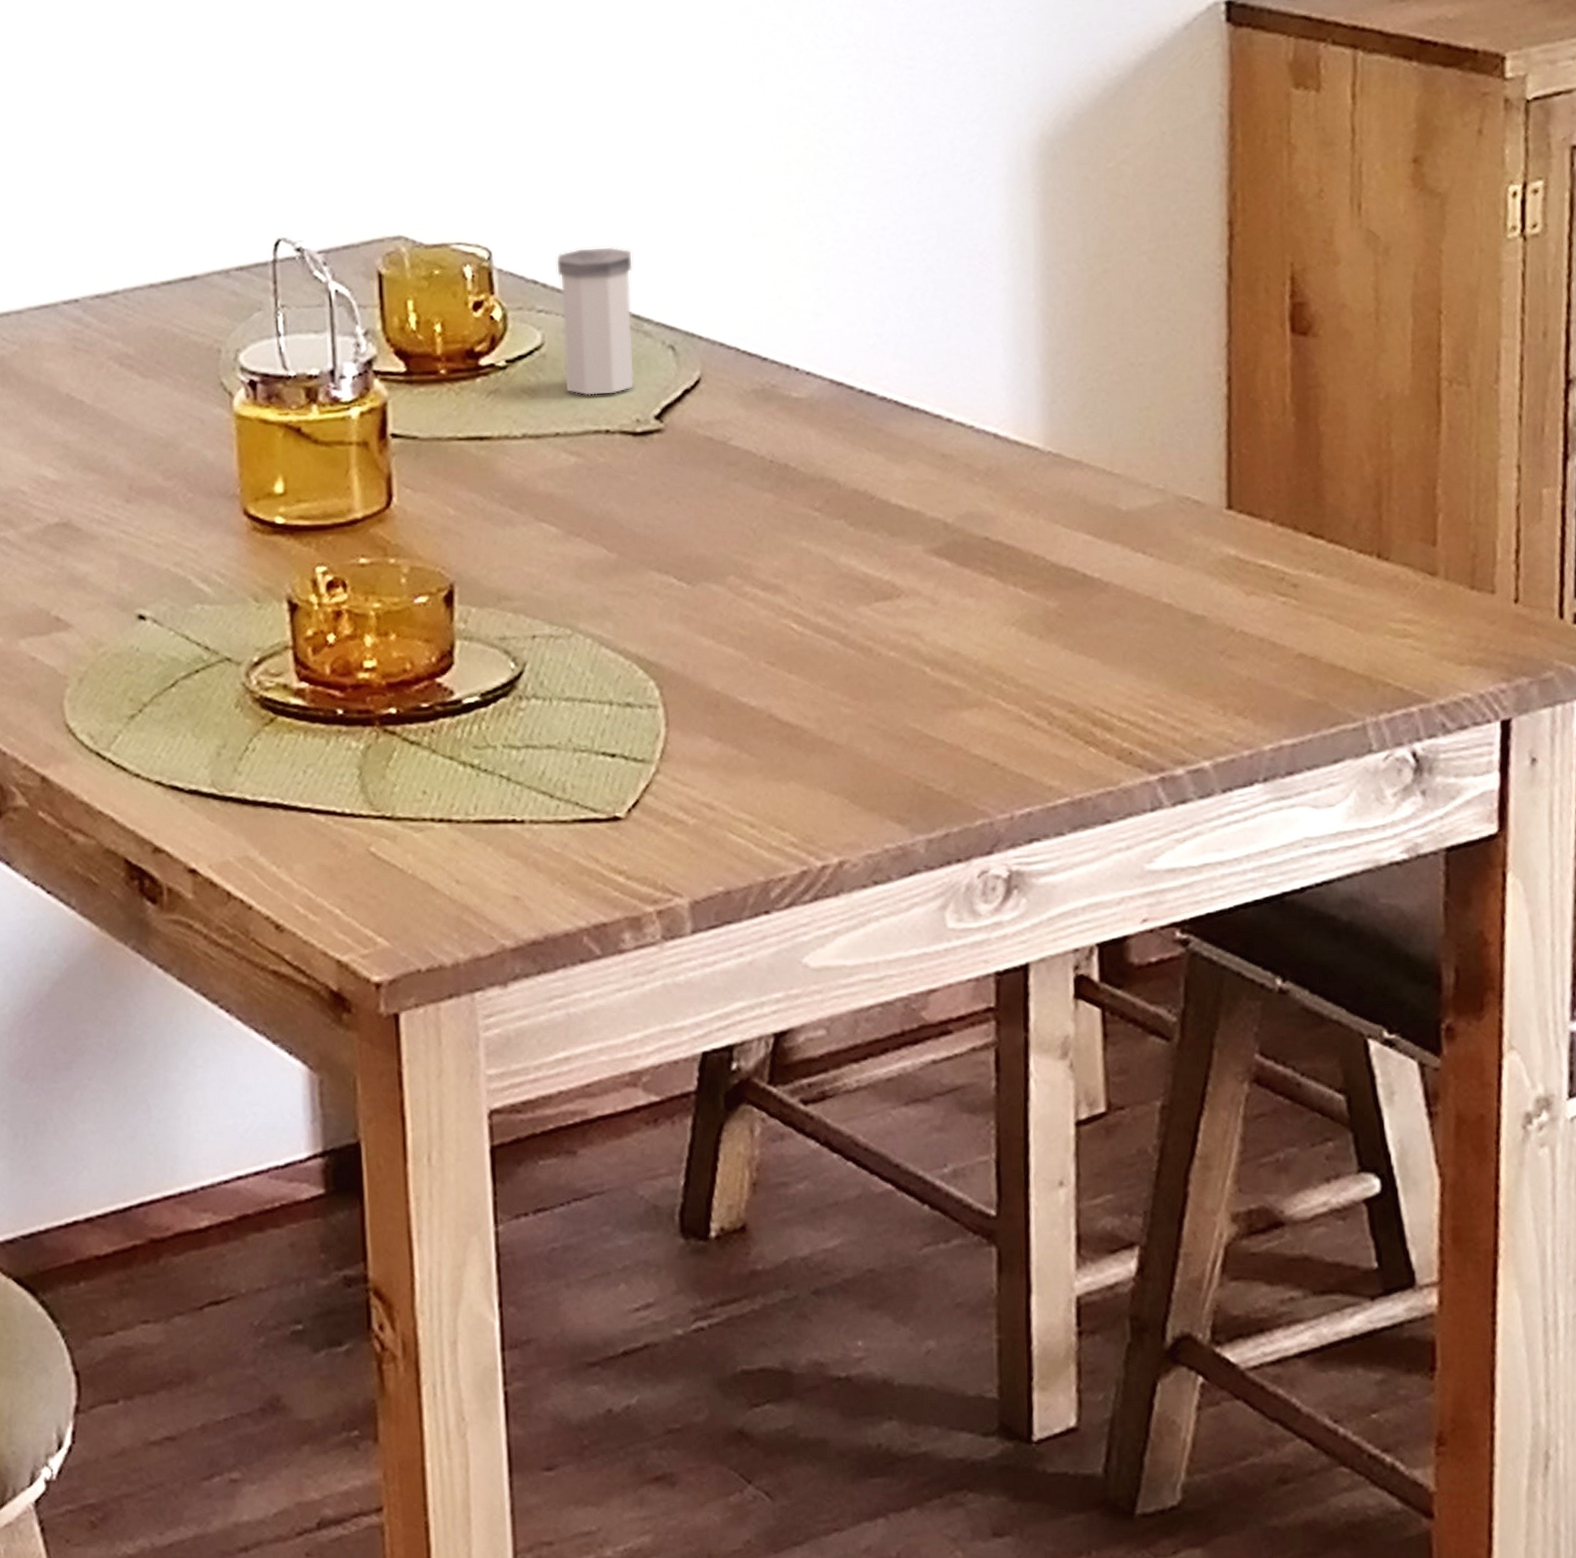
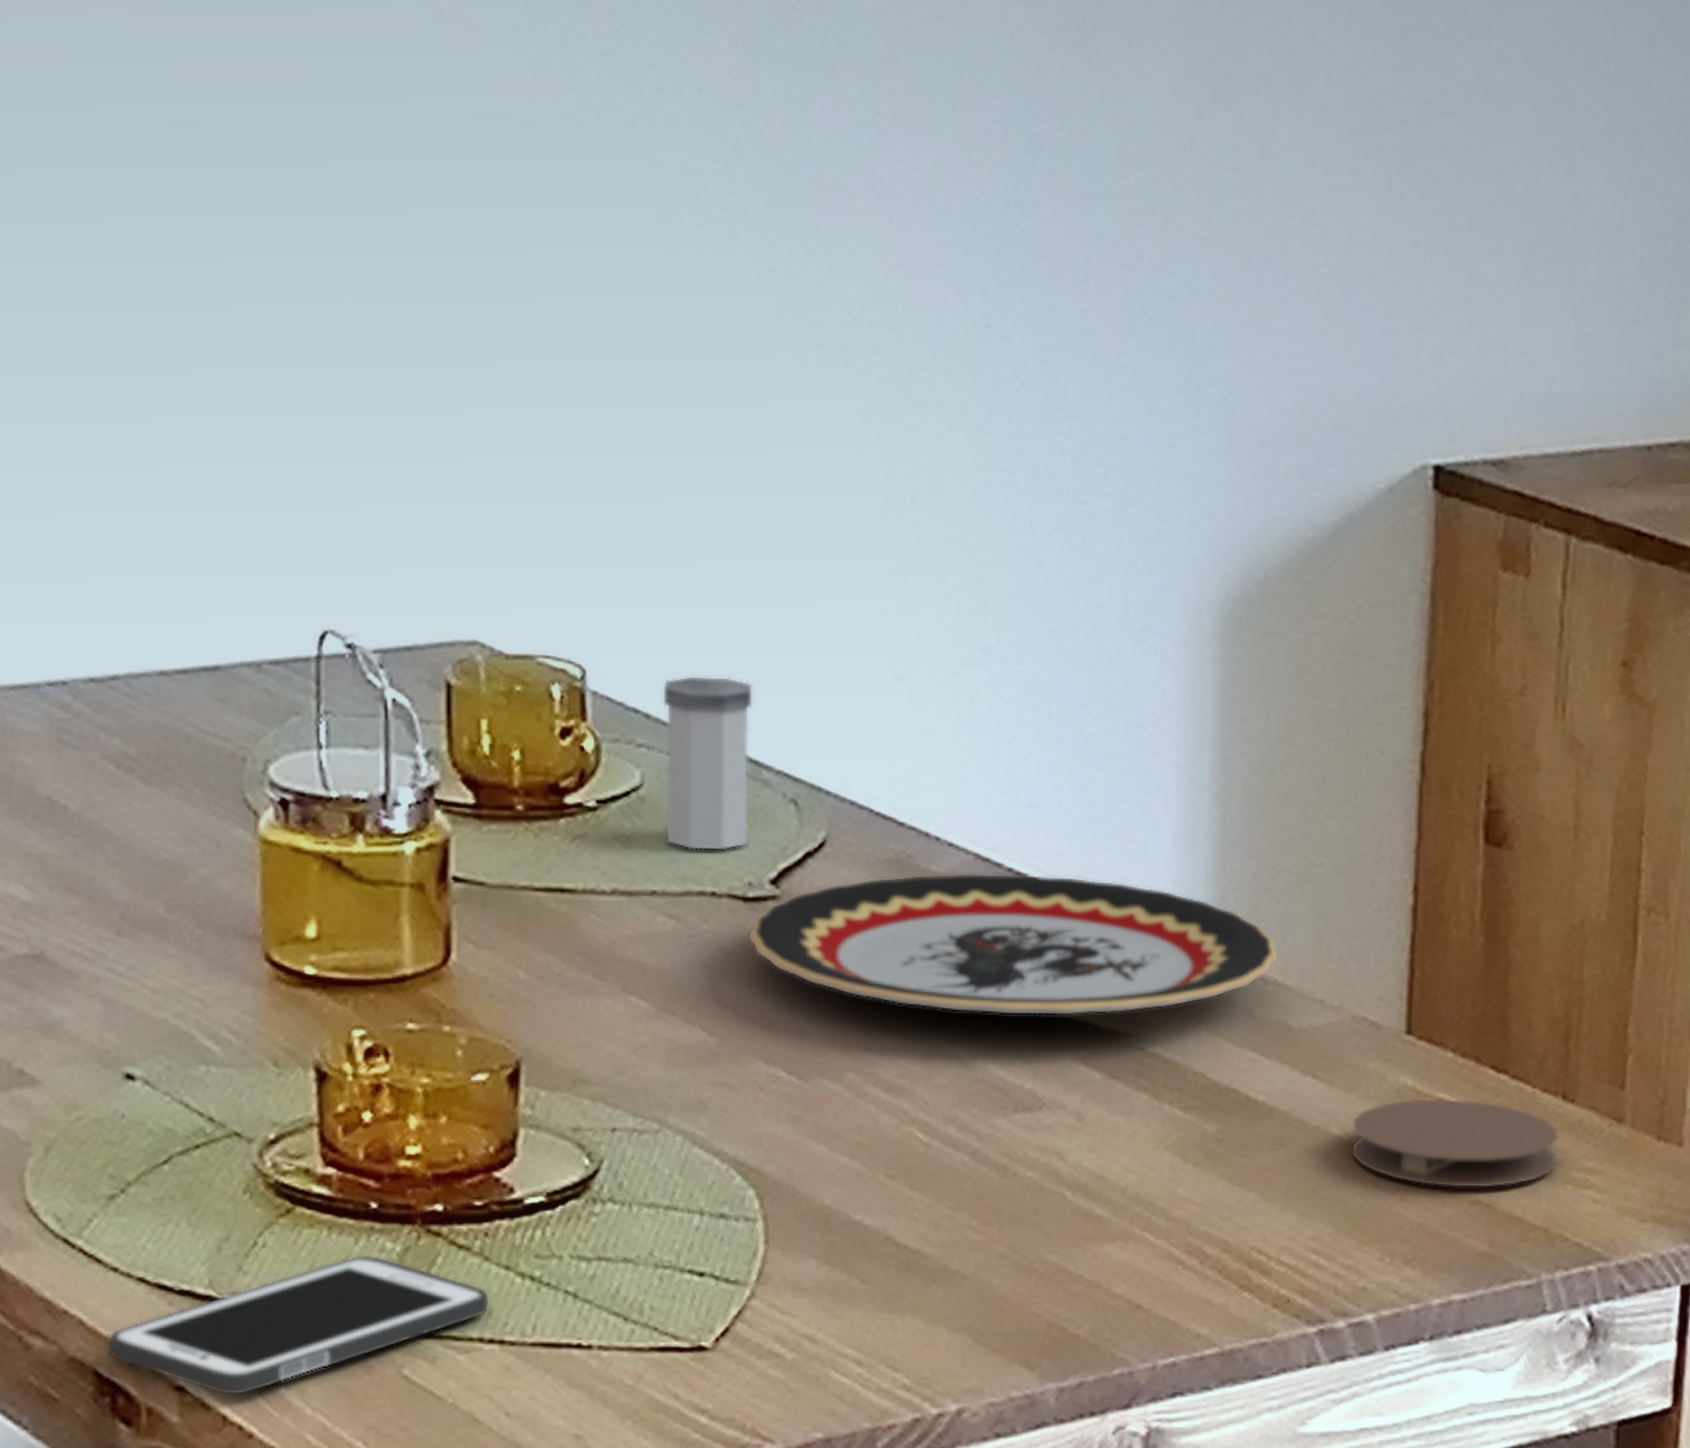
cell phone: none [133,753,439,876] -> present [107,1255,490,1396]
plate: none [638,392,1106,518] -> present [748,872,1278,1016]
coaster: none [1181,563,1376,645] -> present [1351,1098,1560,1189]

